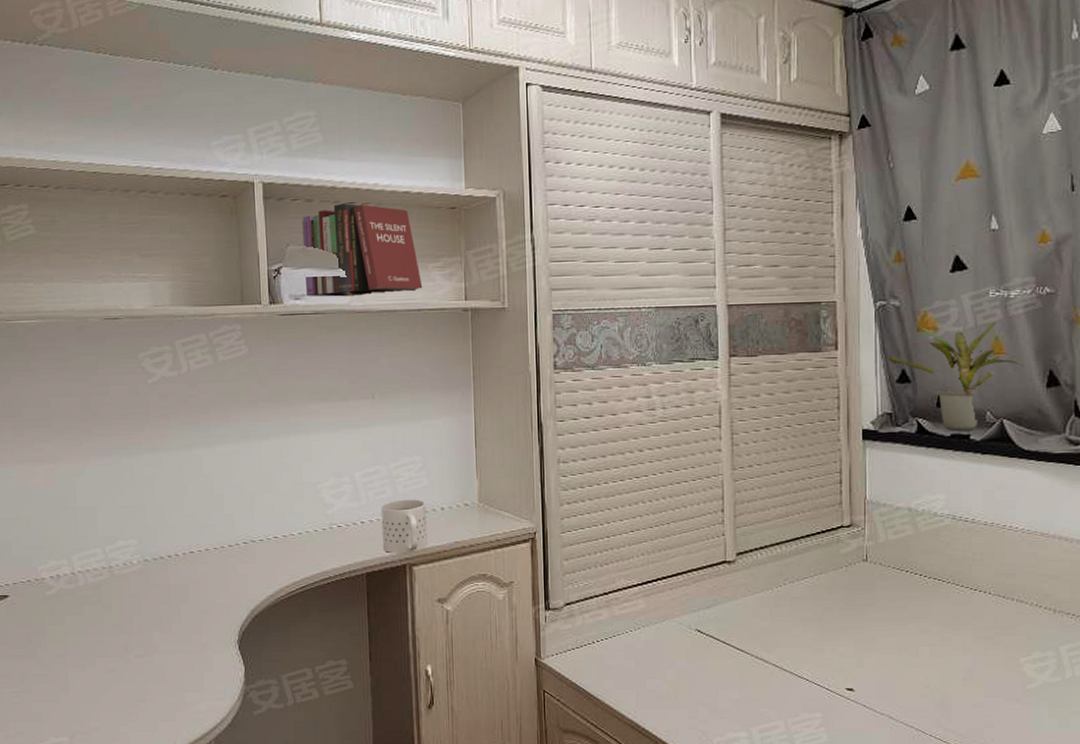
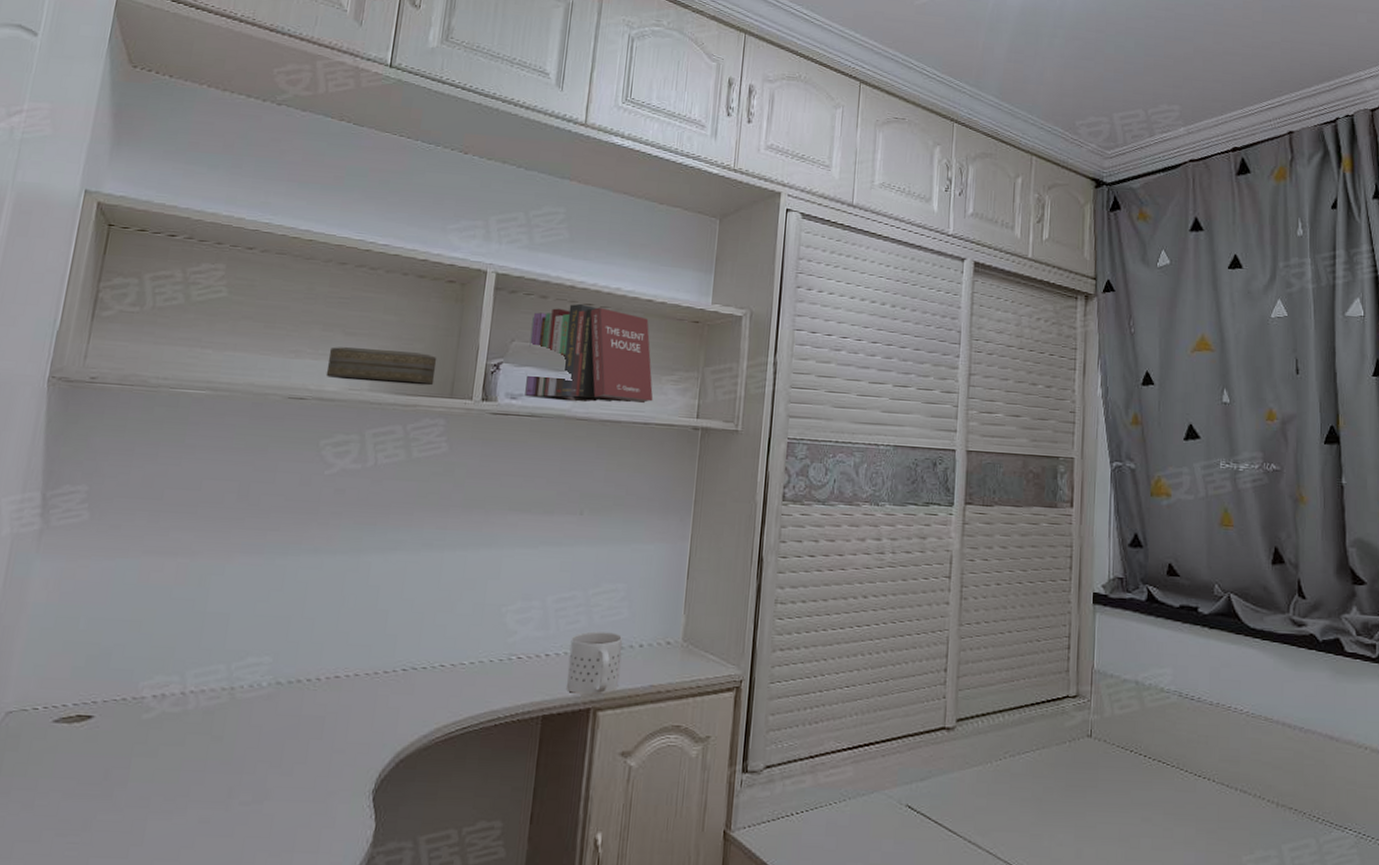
decorative box: none [130,266,226,298] -> present [325,347,437,386]
potted plant: present [887,322,1024,432] -> none [1121,492,1251,604]

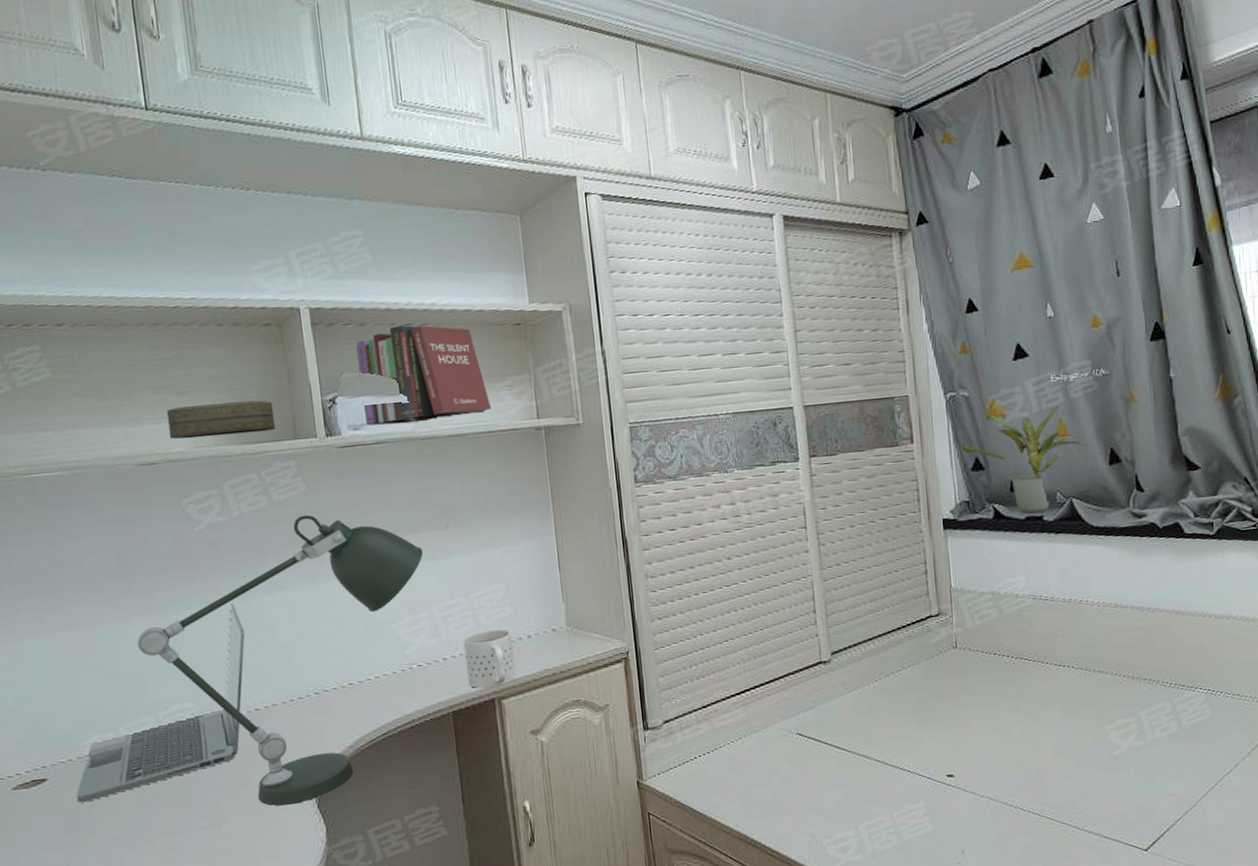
laptop: none [118,556,347,750] -> present [77,603,245,803]
desk lamp: none [231,476,552,792] -> present [137,514,424,806]
potted plant: none [1121,492,1251,604] -> present [961,406,1088,515]

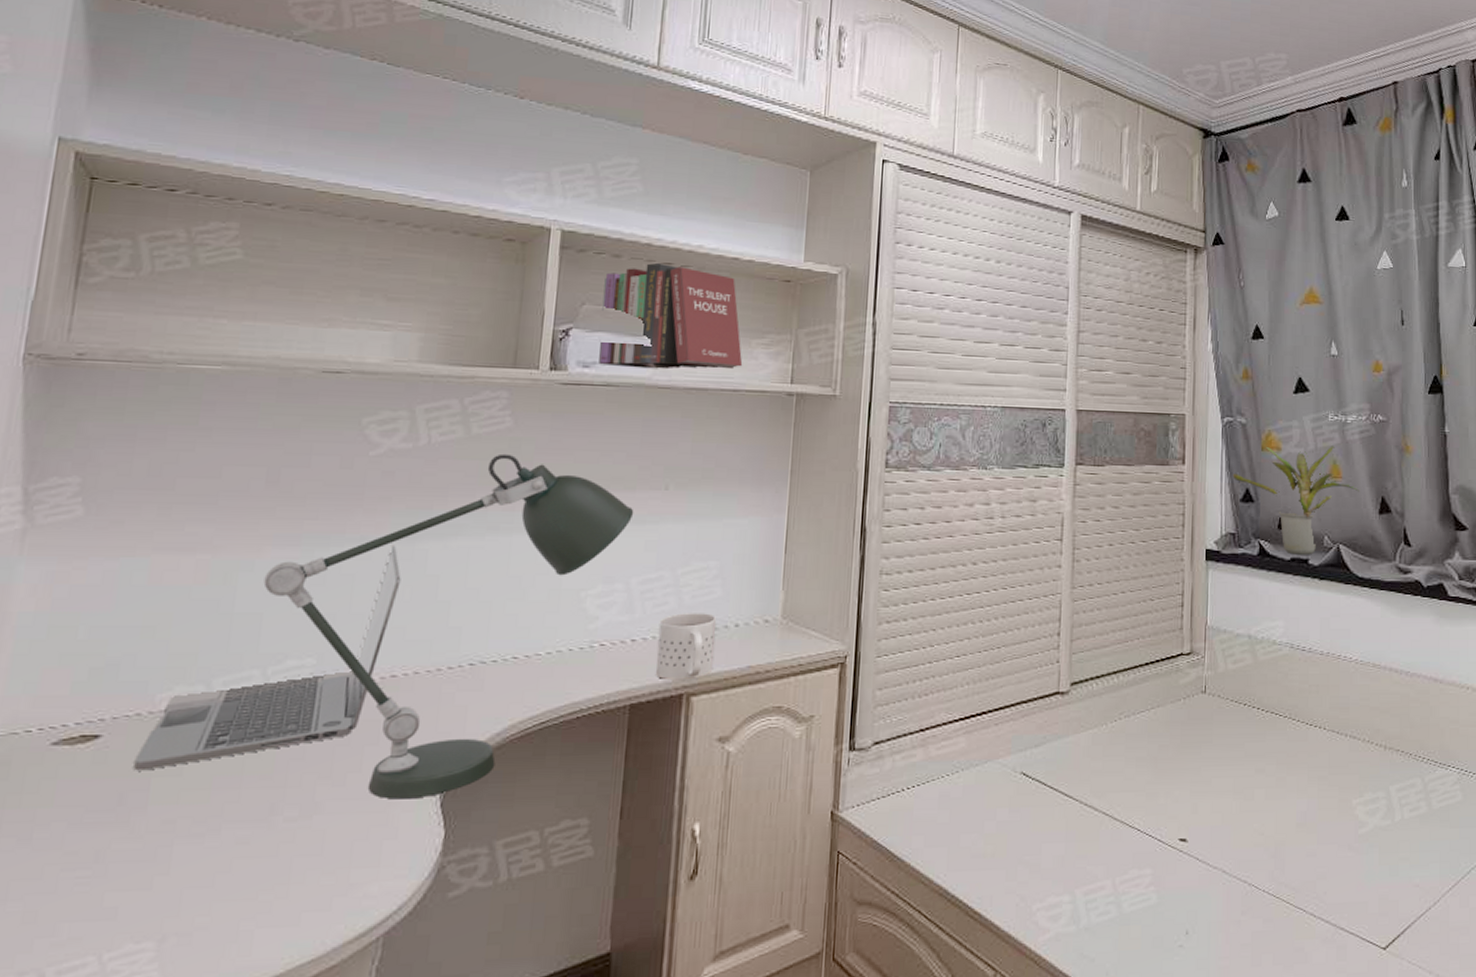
decorative box: present [166,400,276,439] -> none [366,314,497,355]

